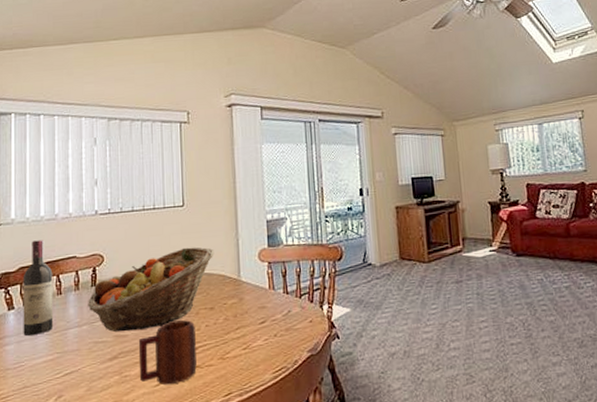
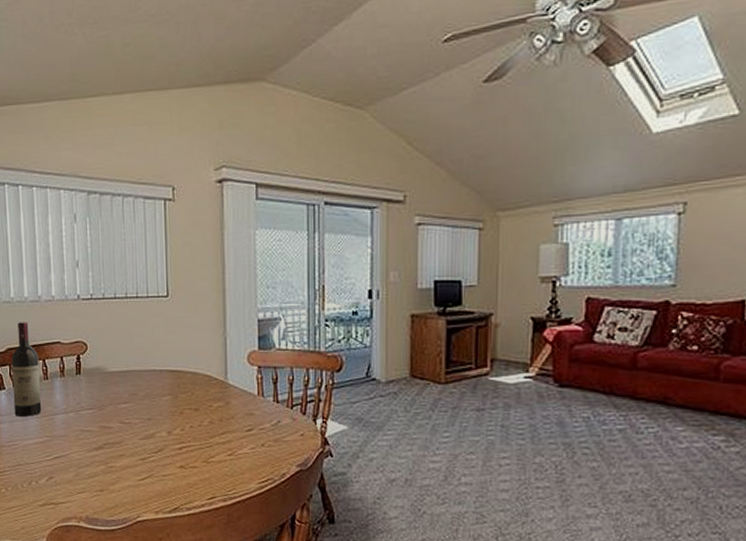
fruit basket: present [88,247,214,332] -> none [73,342,200,424]
mug: present [138,320,197,385] -> none [123,418,181,481]

